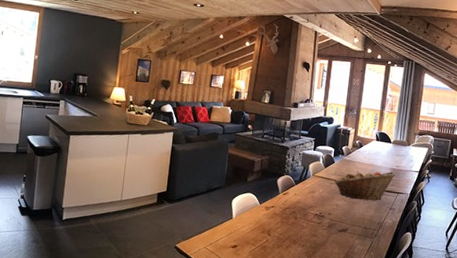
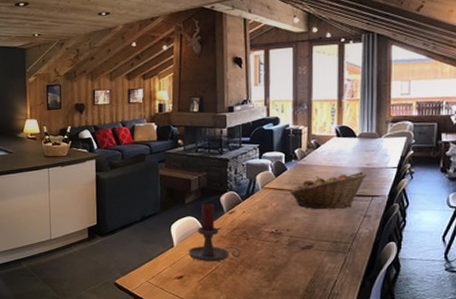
candle holder: none [244,183,289,236] -> present [188,204,241,261]

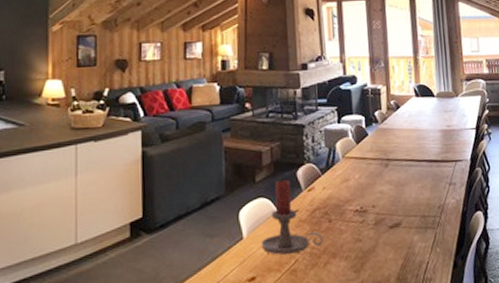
fruit basket: present [289,172,367,210] -> none [372,134,449,181]

